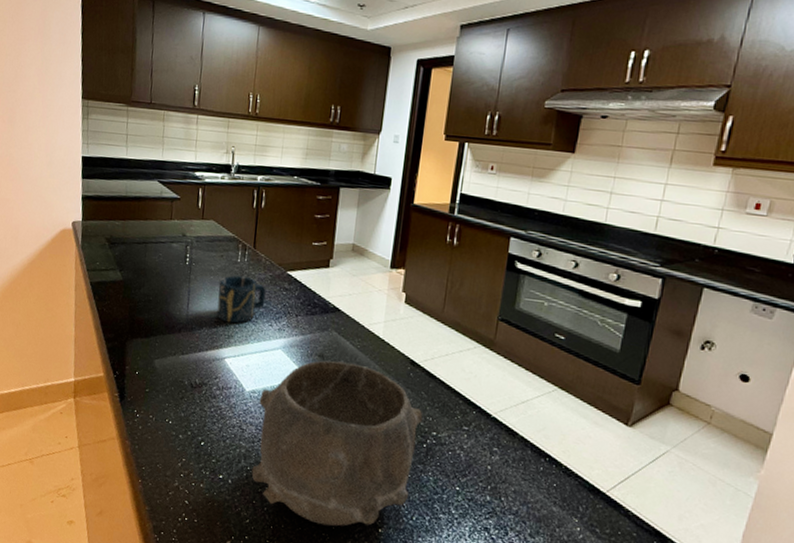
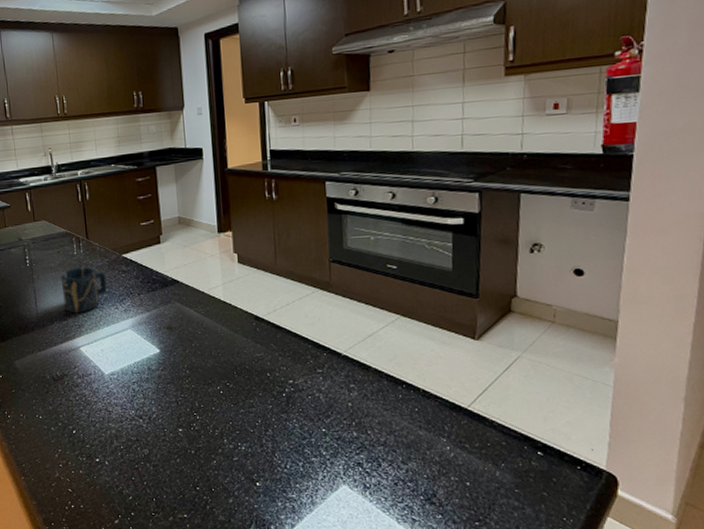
bowl: present [251,360,423,527] -> none [119,329,279,489]

